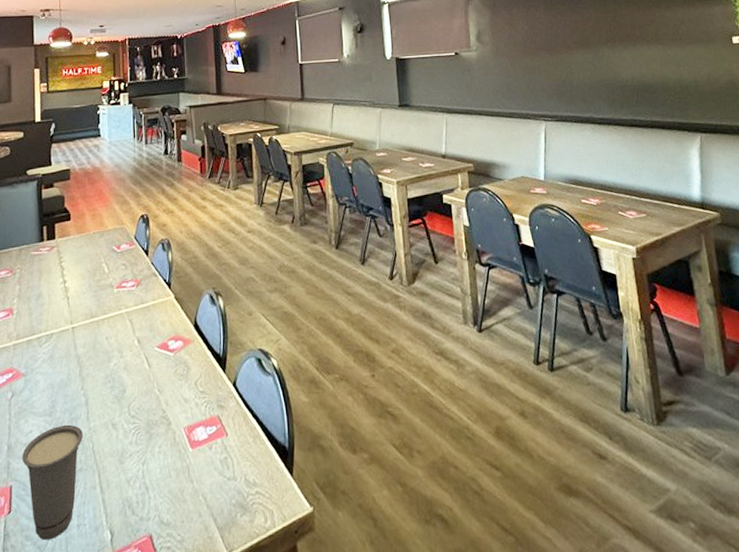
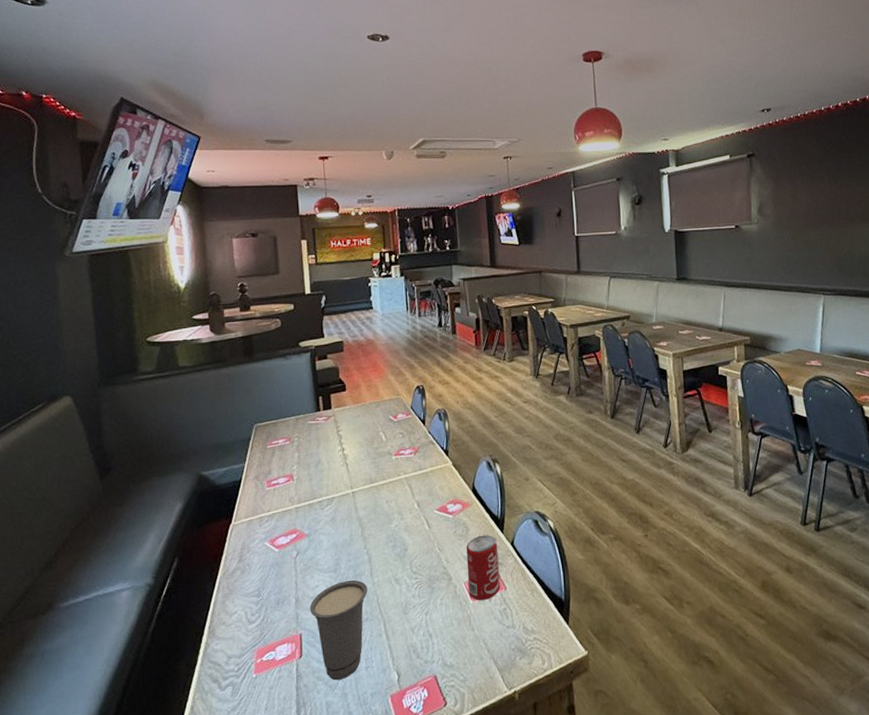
beverage can: none [186,374,221,448] -> present [466,535,500,600]

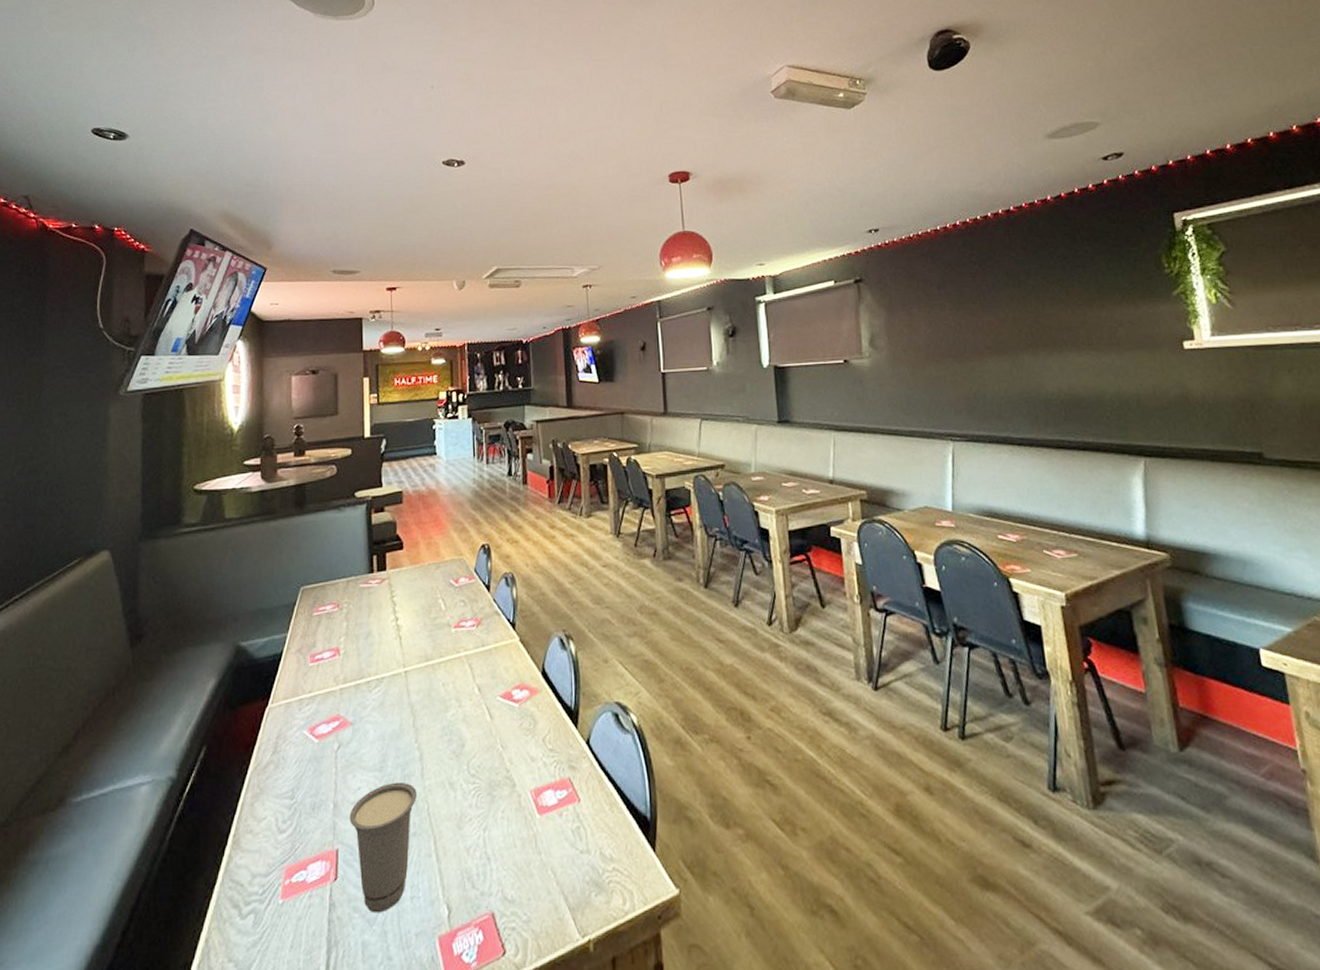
beverage can: present [466,535,500,600] -> none [533,730,573,815]

